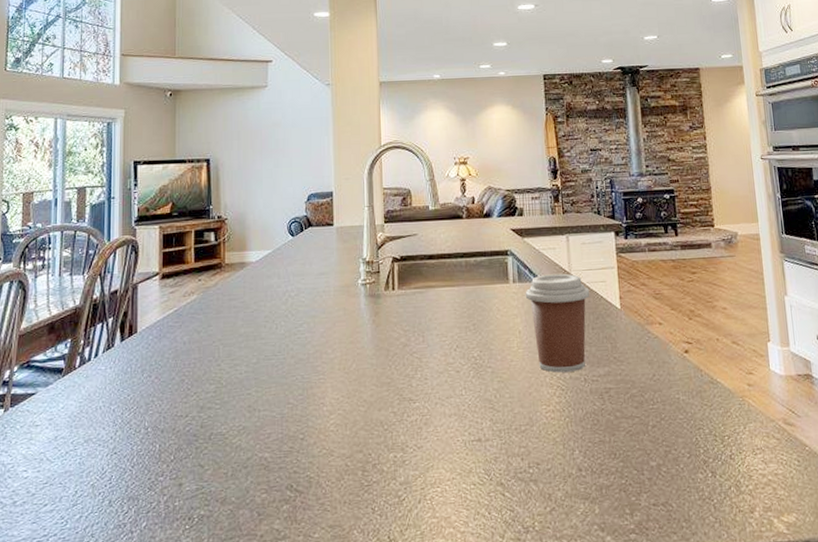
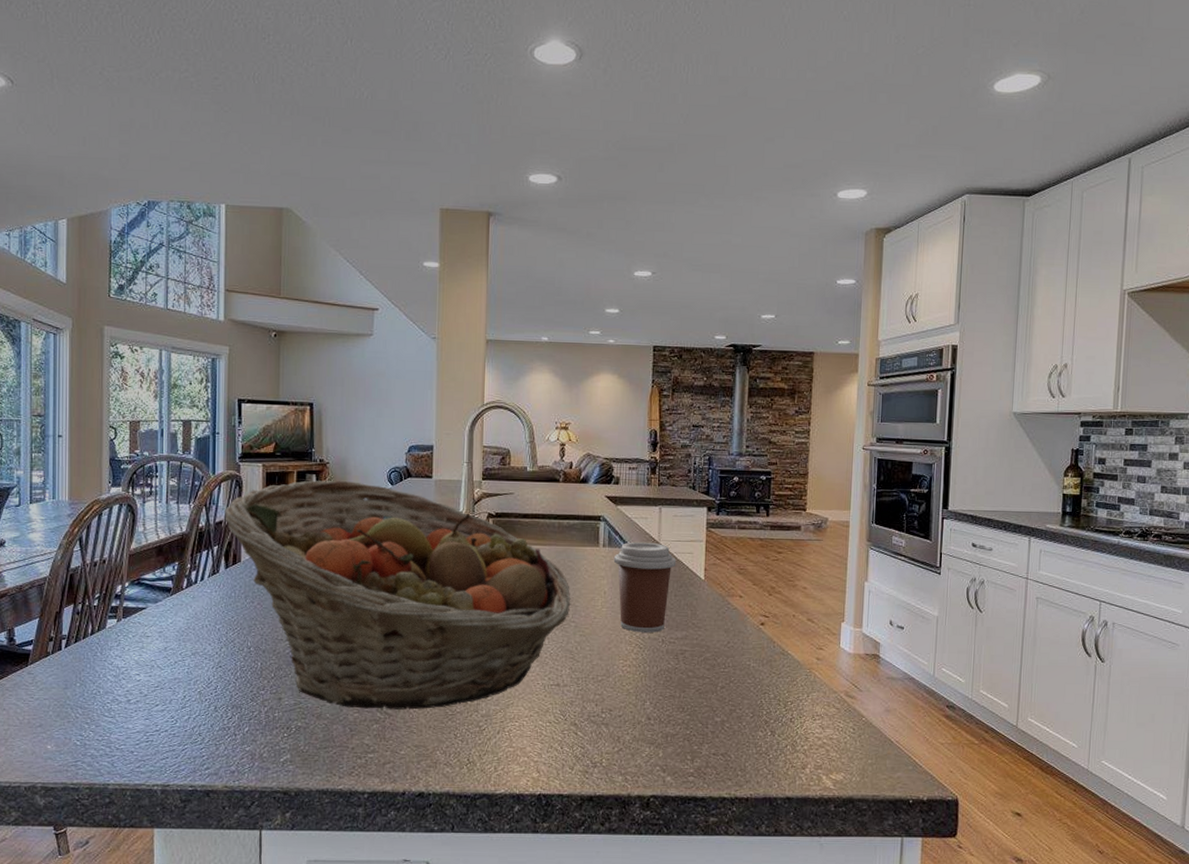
fruit basket: none [120,235,486,488] -> present [225,480,571,710]

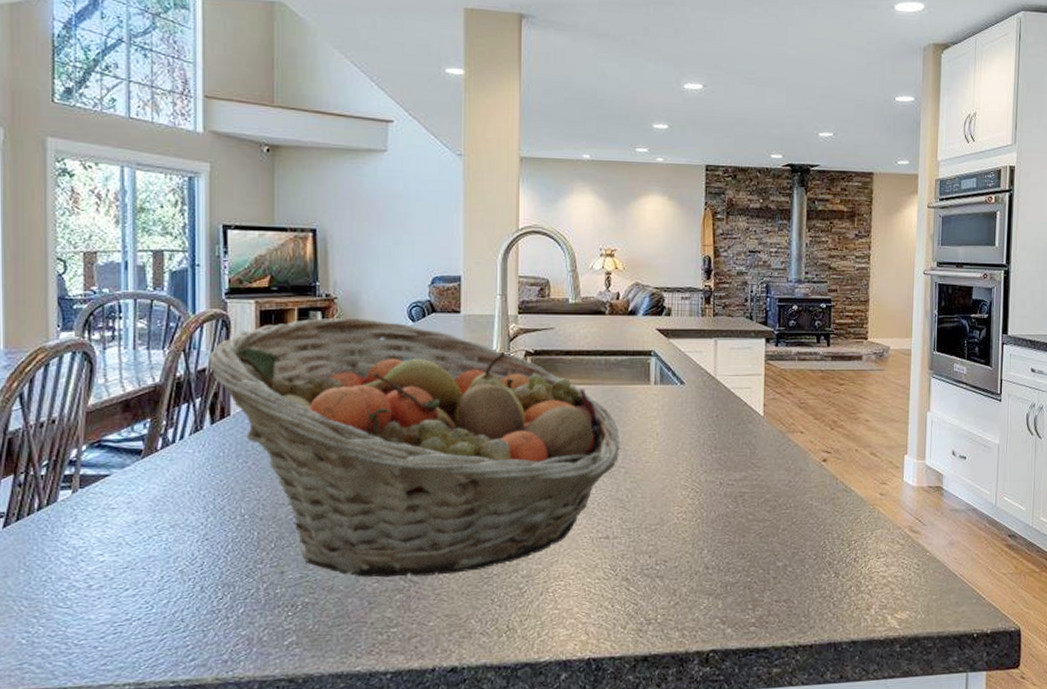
coffee cup: present [613,542,677,633] -> none [666,378,734,475]

